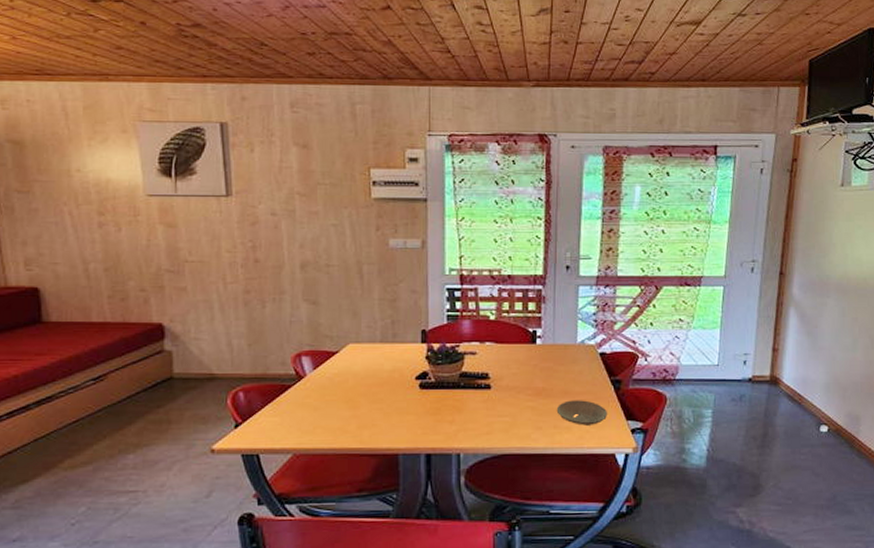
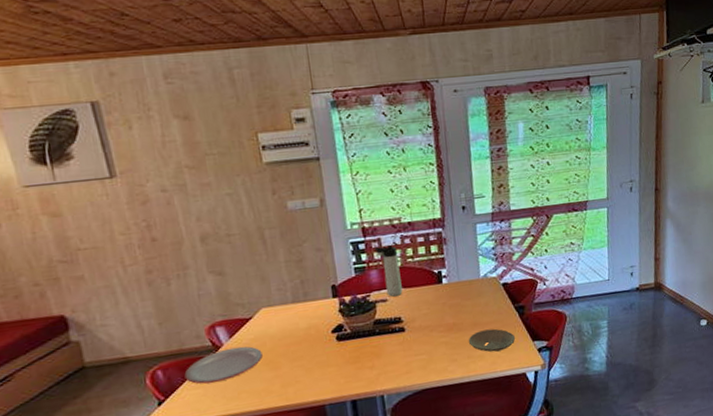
plate: none [264,379,343,412] -> present [184,346,263,384]
thermos bottle: none [470,297,493,350] -> present [374,245,403,297]

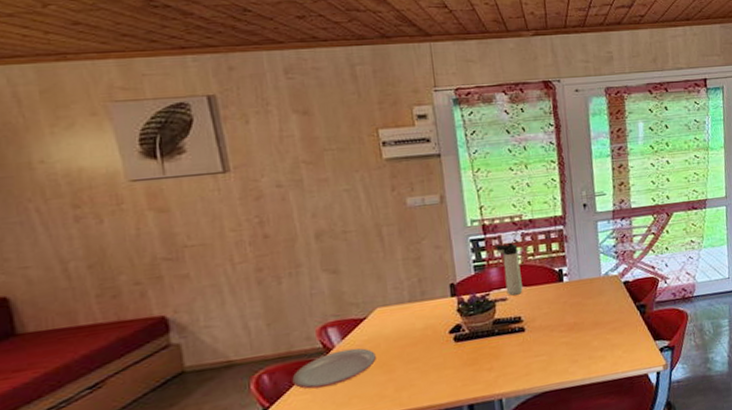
plate: present [468,328,516,352] -> none [589,328,637,353]

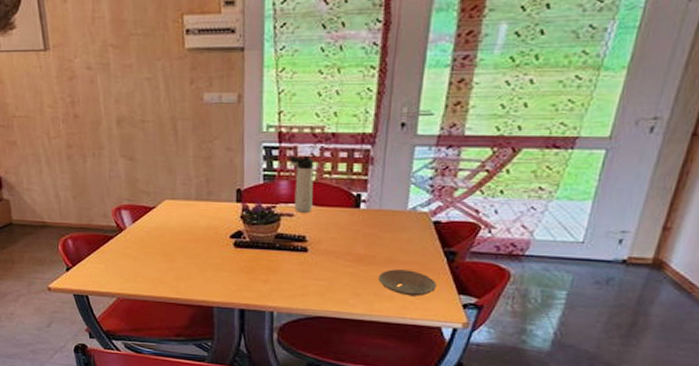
plate: present [292,348,376,389] -> none [90,232,160,262]
plate: none [589,328,637,353] -> present [378,269,438,297]

